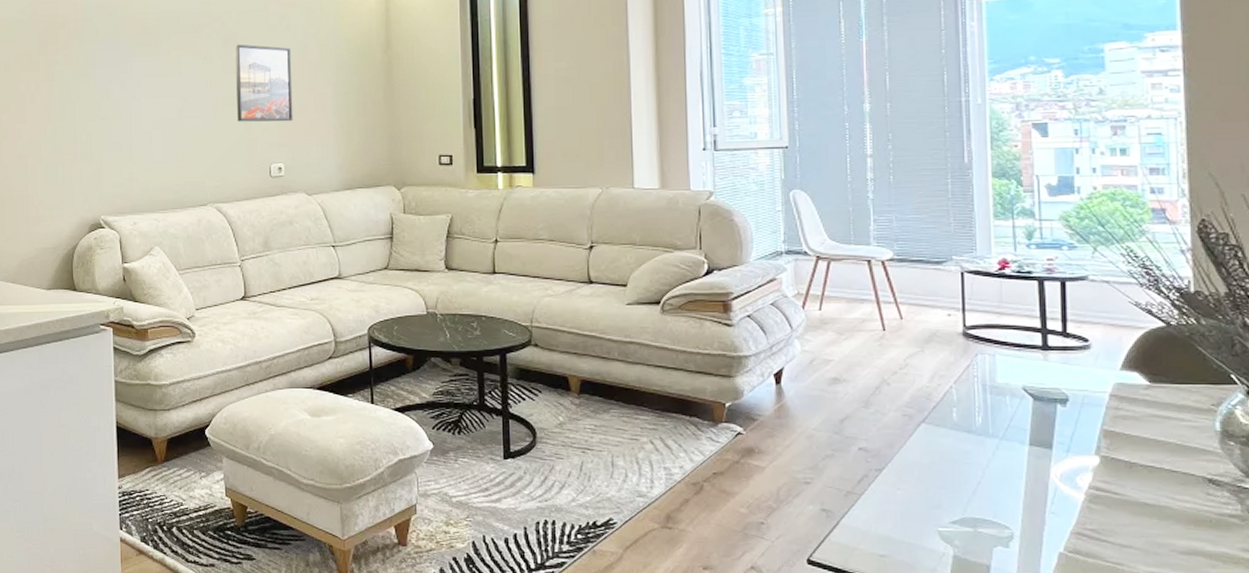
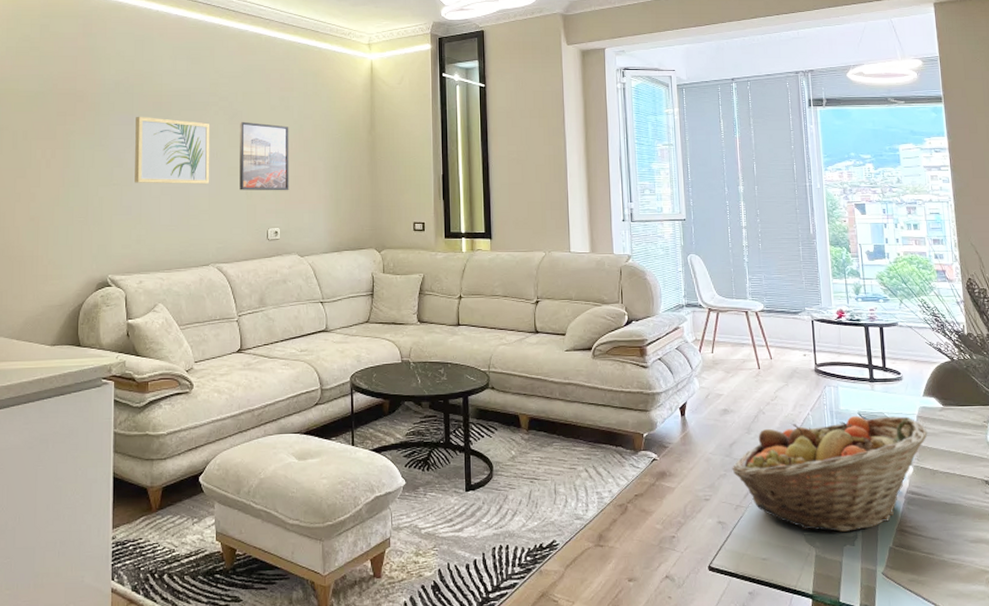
wall art: none [121,42,205,117] -> present [135,116,210,185]
fruit basket: none [842,390,1124,531] -> present [732,415,928,532]

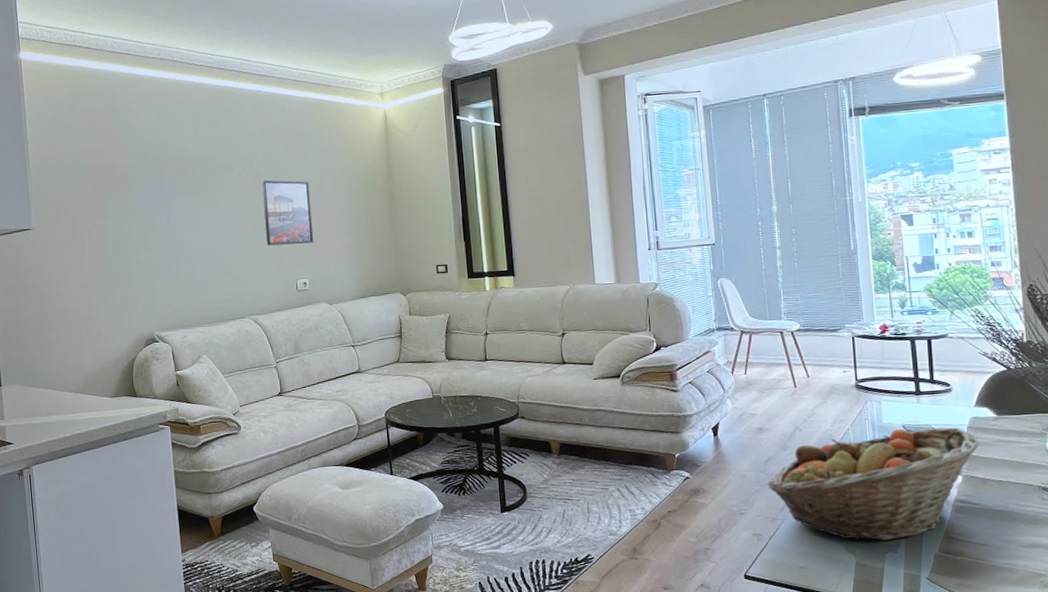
wall art: present [135,116,210,185] -> none [165,183,239,246]

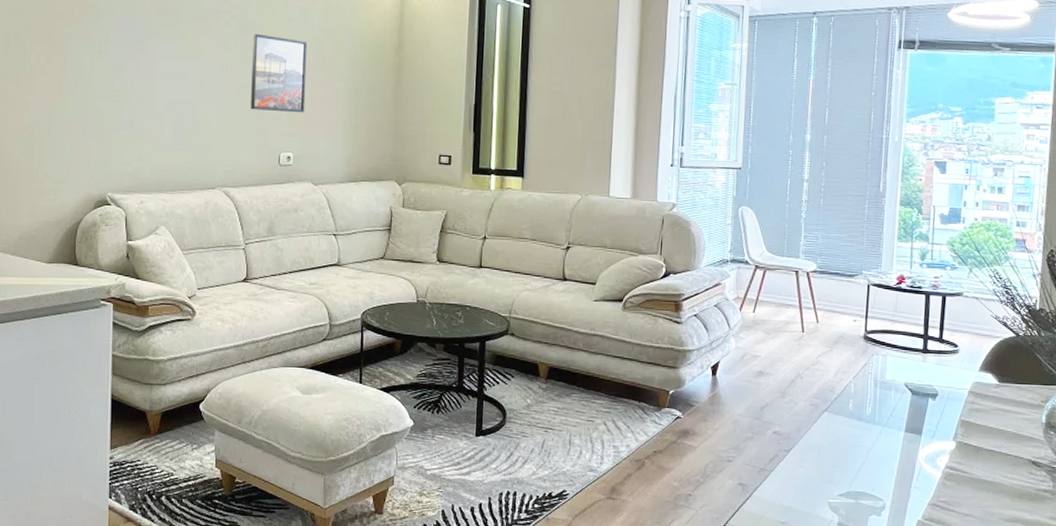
fruit basket: present [767,427,979,540] -> none [760,386,978,502]

